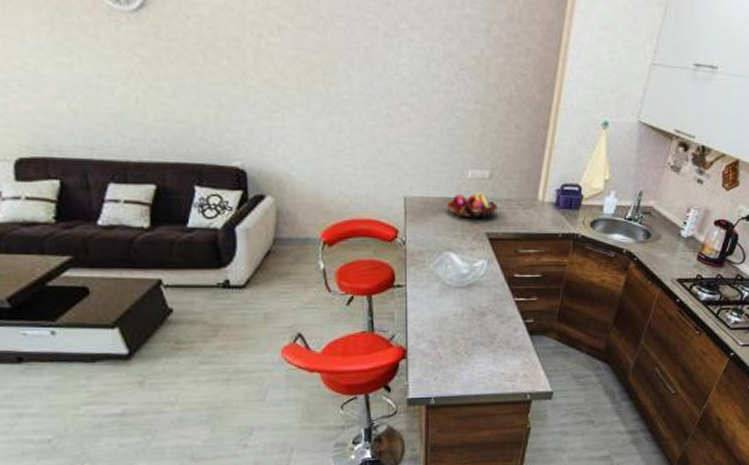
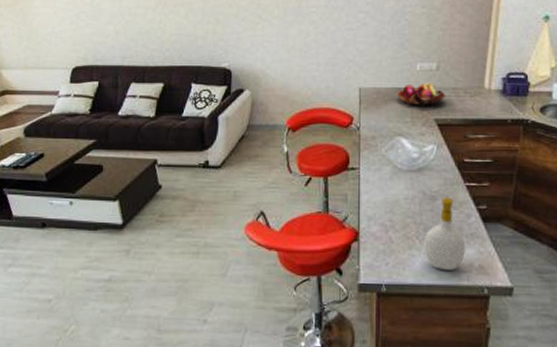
soap bottle: none [472,311,513,381] -> present [424,196,466,270]

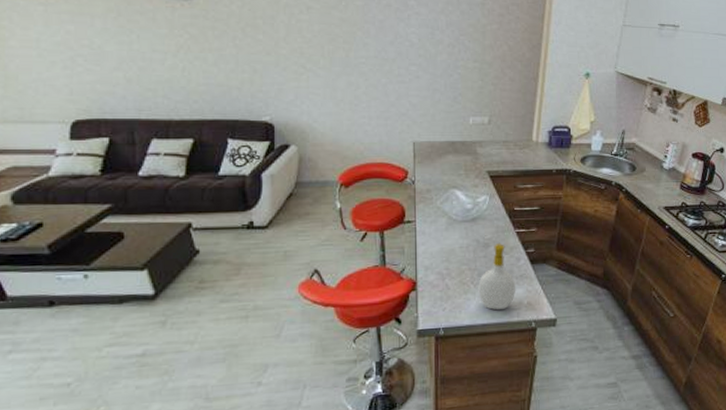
fruit basket: present [397,82,445,106] -> none [450,136,497,159]

